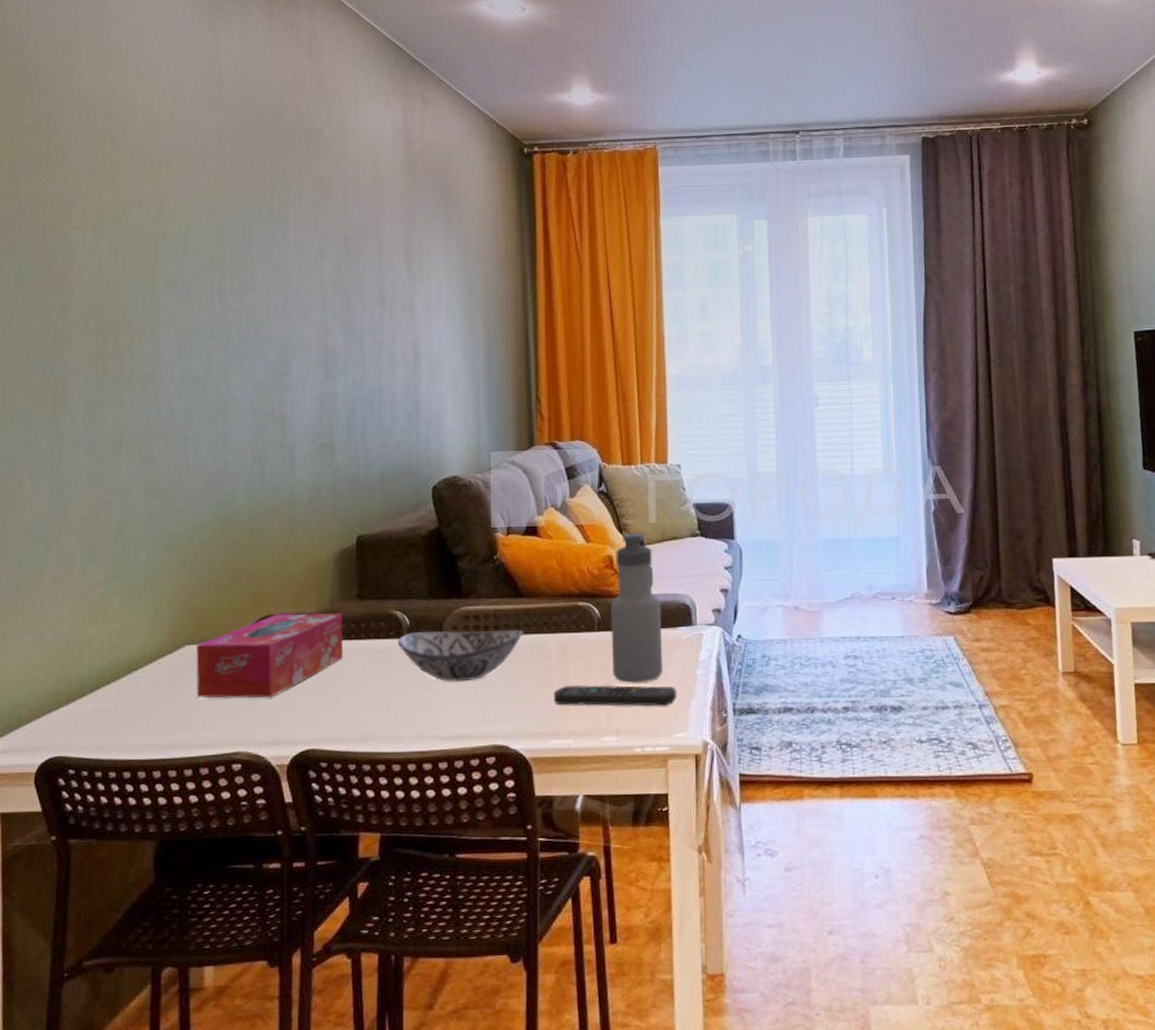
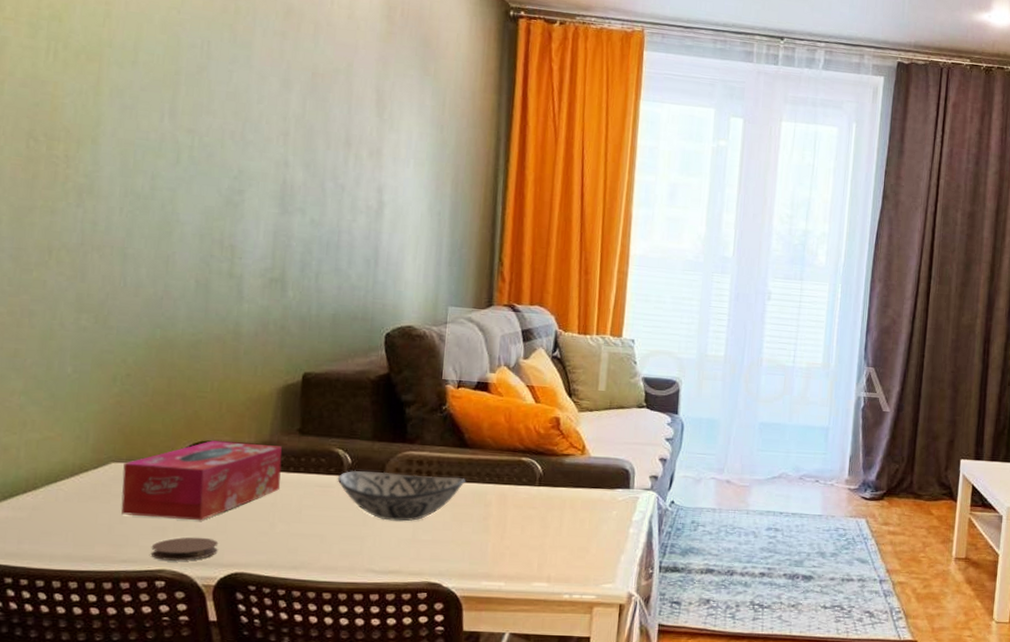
coaster: none [226,715,289,742] -> present [150,537,219,561]
remote control: present [553,685,676,706] -> none [489,533,608,559]
water bottle: present [610,533,663,683] -> none [549,398,602,536]

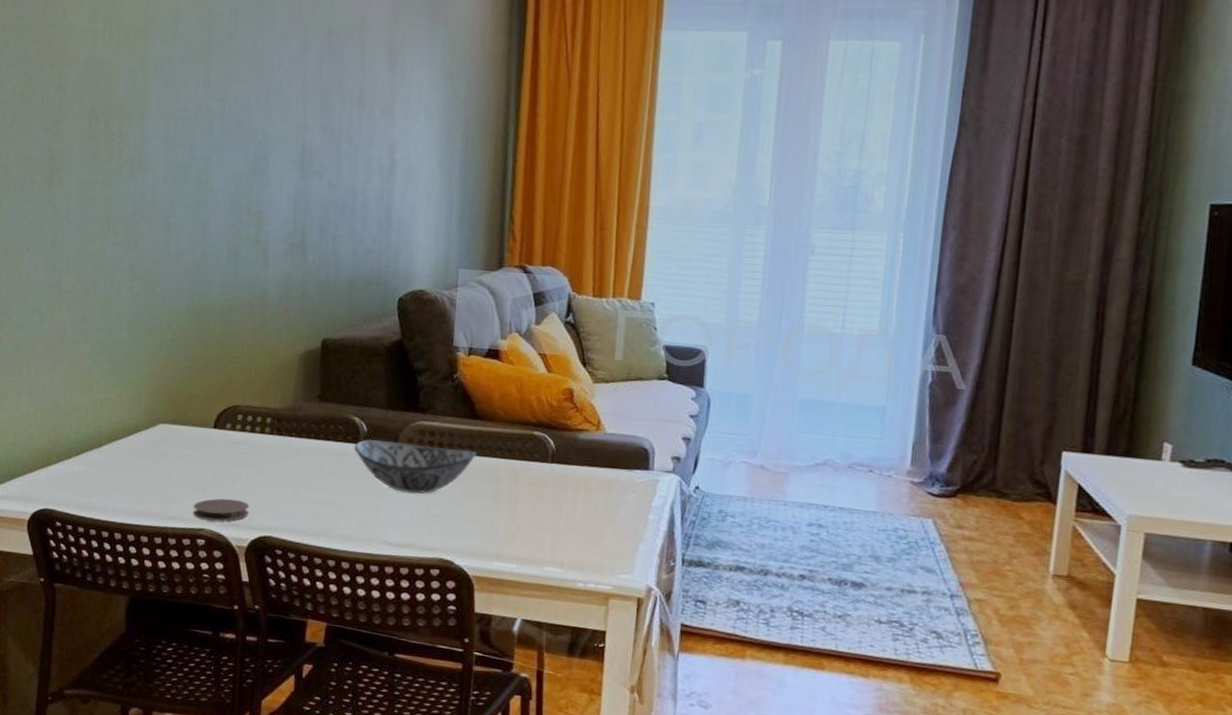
tissue box: present [121,440,282,521] -> none [168,405,304,483]

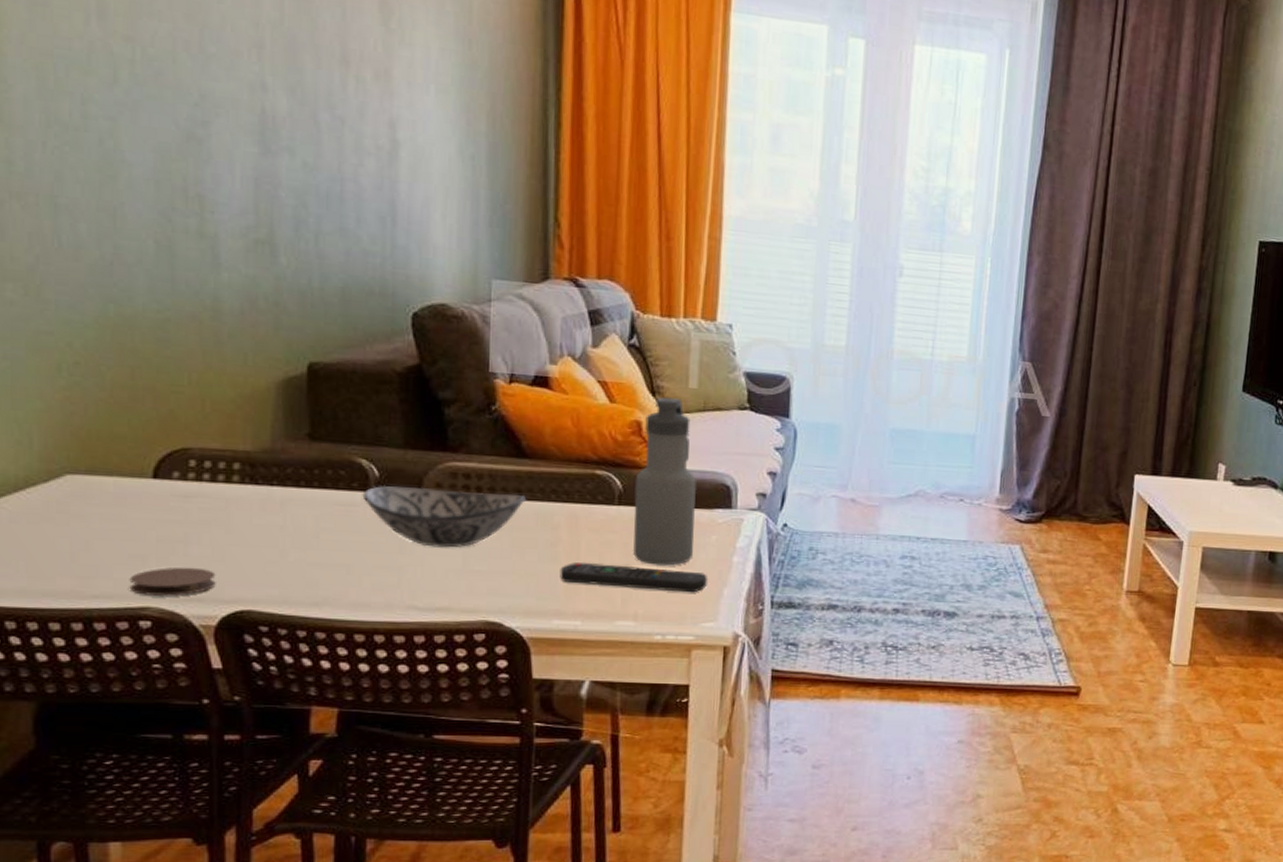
remote control: none [500,512,625,546] -> present [560,562,707,593]
water bottle: none [562,368,619,520] -> present [633,397,696,566]

